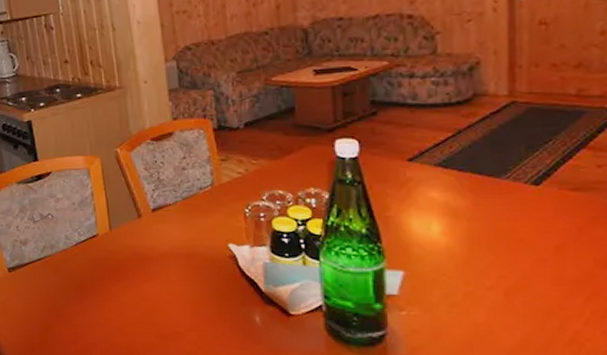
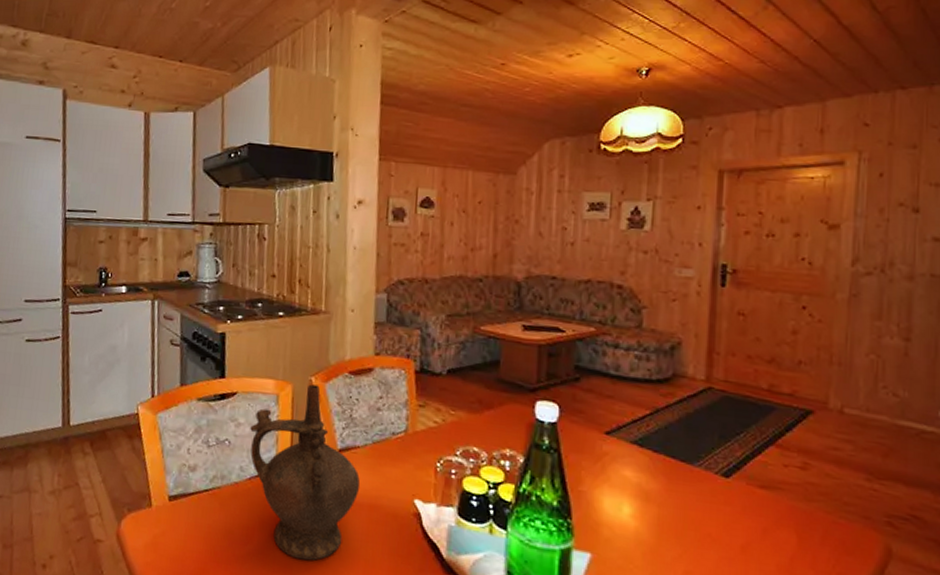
ceremonial vessel: none [68,155,177,308] -> present [250,384,361,561]

